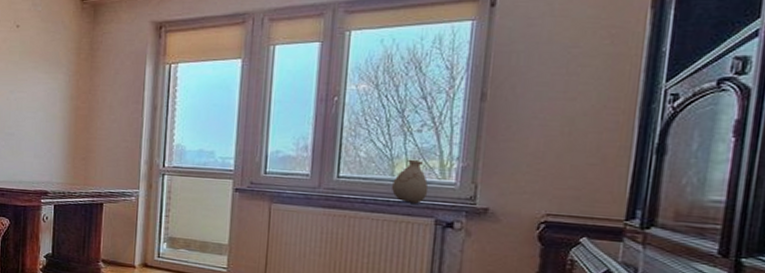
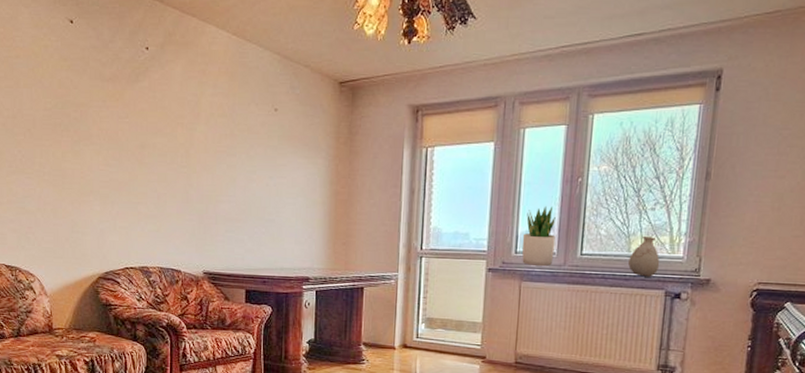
planter: none [271,126,310,189] -> present [521,206,557,267]

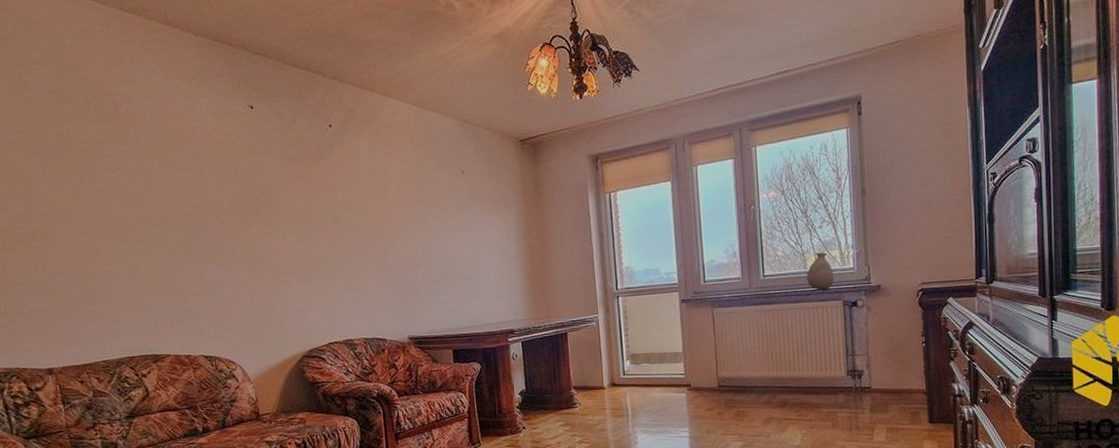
planter: present [521,206,557,267] -> none [708,235,740,293]

